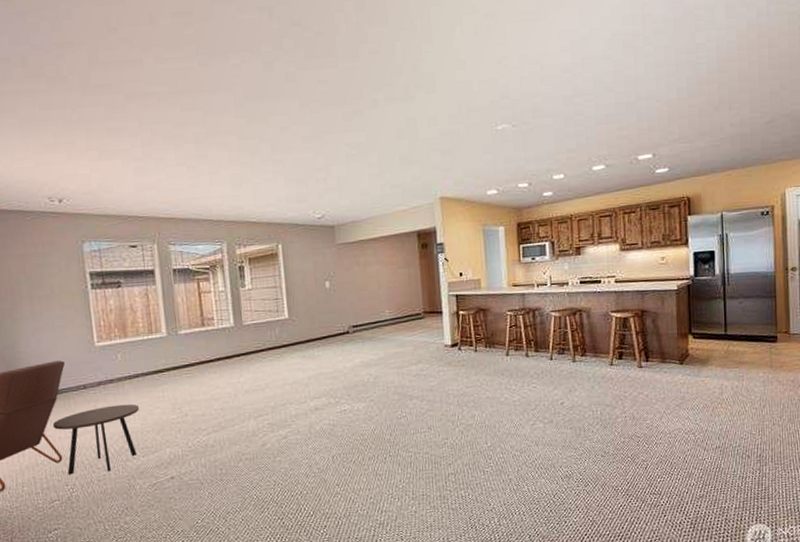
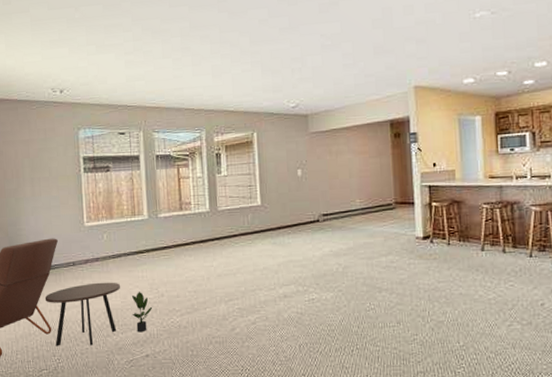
potted plant: none [153,411,176,455] -> present [132,291,153,332]

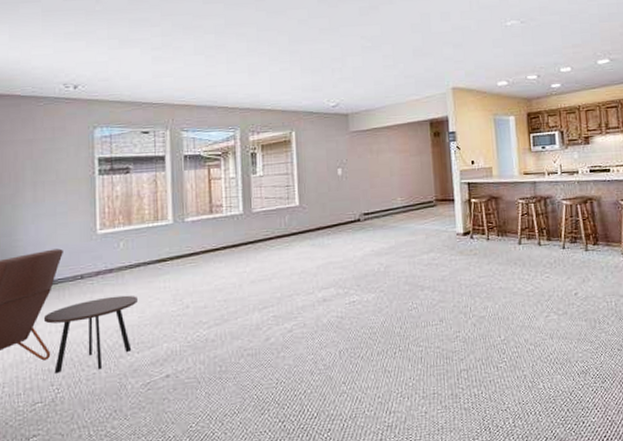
potted plant: present [132,291,153,332] -> none [151,303,176,350]

